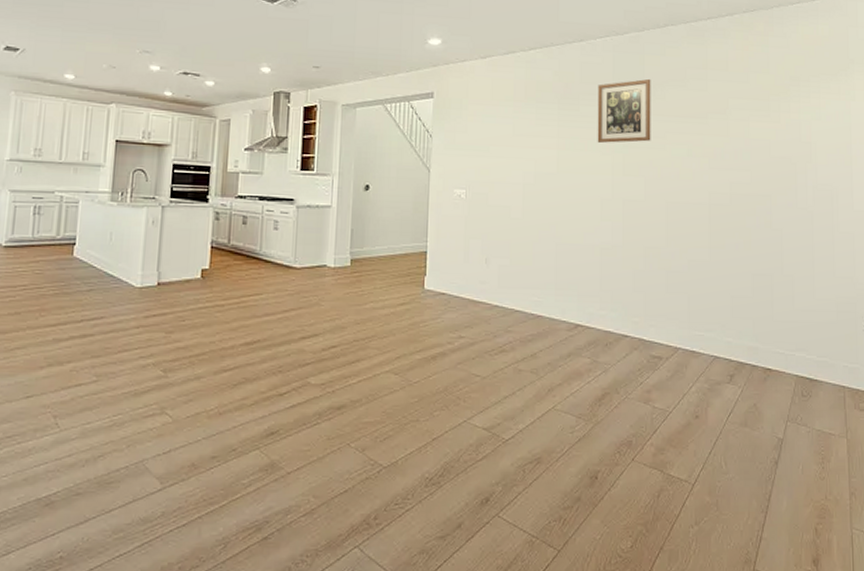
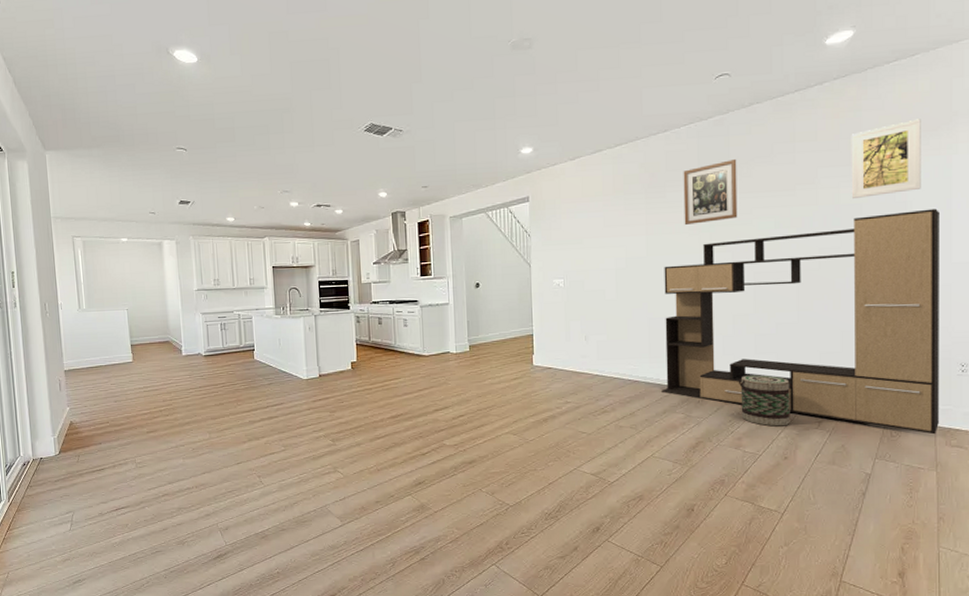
media console: none [567,152,847,396] -> present [661,208,939,435]
basket: none [648,317,704,379] -> present [738,375,793,427]
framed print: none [759,61,824,134] -> present [851,119,921,198]

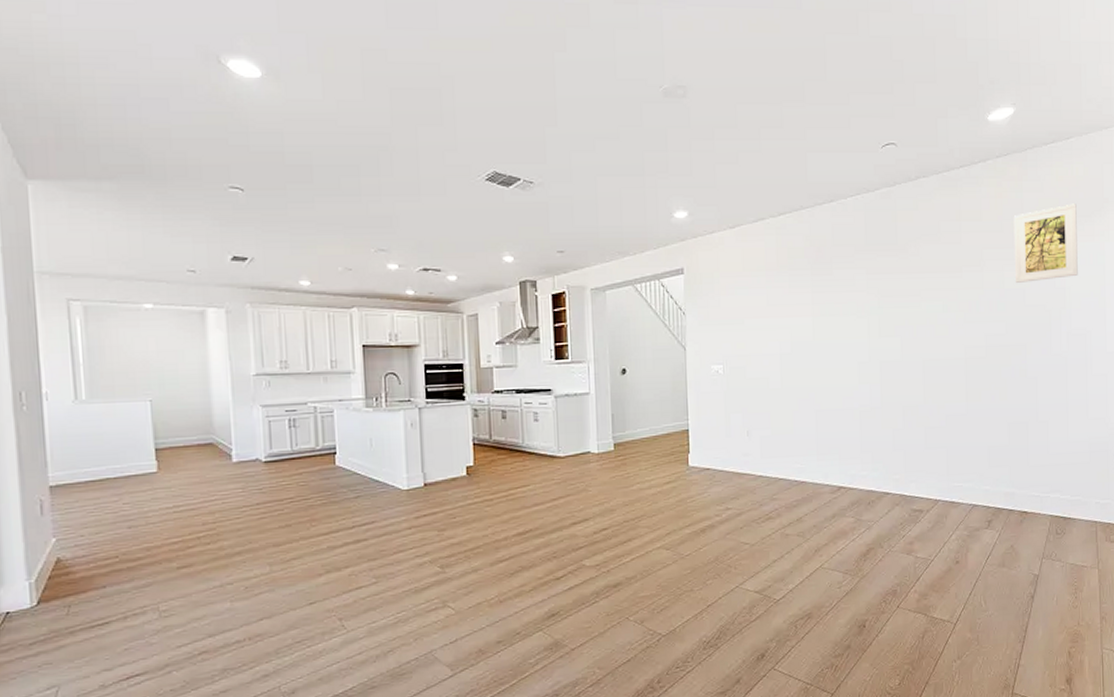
media console: present [661,208,939,435] -> none [830,296,1099,531]
wall art: present [683,158,738,226] -> none [850,235,906,307]
basket: present [738,375,793,427] -> none [908,472,963,528]

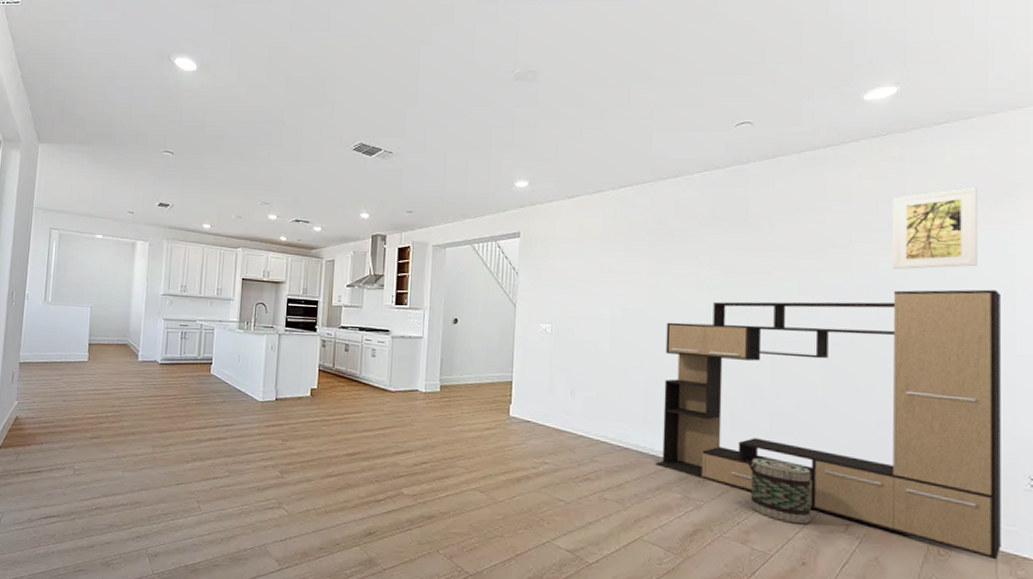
media console: none [830,296,1099,531] -> present [656,289,1001,560]
basket: none [908,472,963,528] -> present [748,458,815,525]

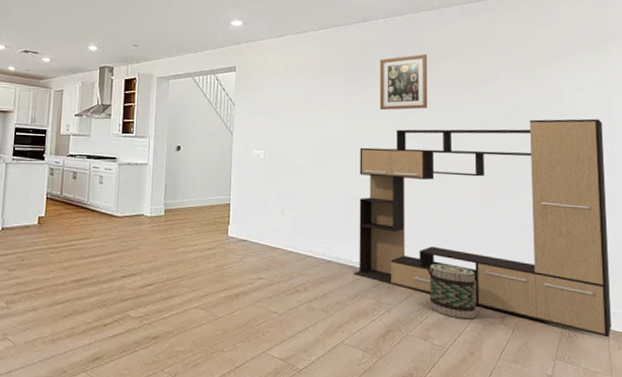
wall art: none [692,212,756,280] -> present [379,54,428,111]
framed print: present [891,187,977,269] -> none [525,38,586,102]

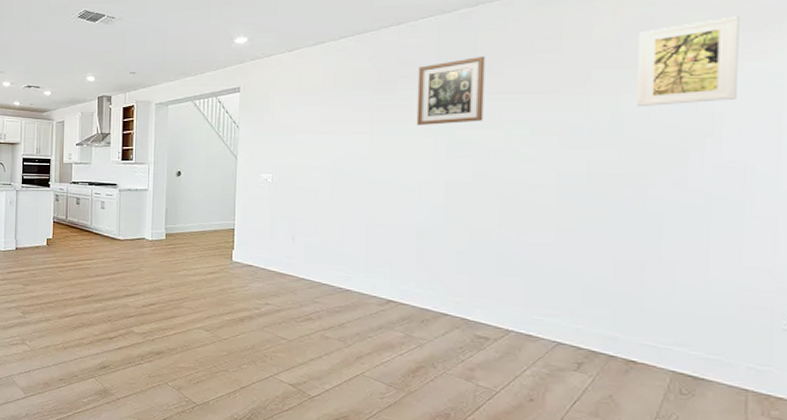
media console: present [354,118,611,338] -> none [378,123,763,400]
basket: present [427,264,478,319] -> none [473,298,545,363]
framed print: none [525,38,586,102] -> present [635,16,740,106]

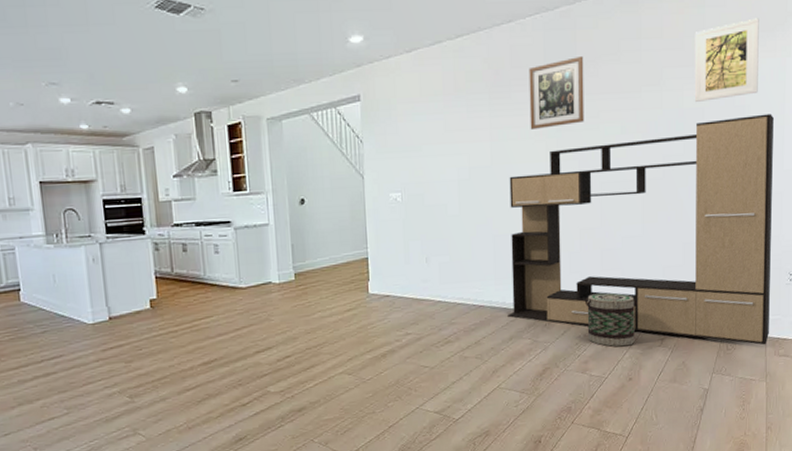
media console: none [378,123,763,400] -> present [508,113,774,345]
basket: none [473,298,545,363] -> present [584,293,637,347]

